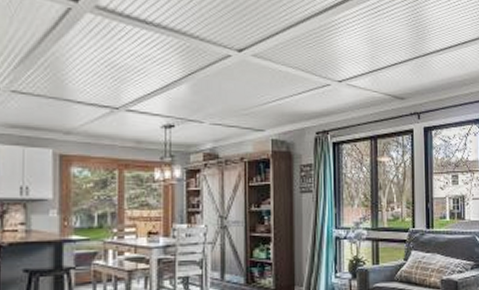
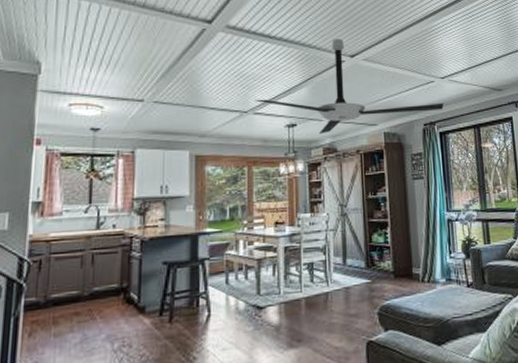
ceiling fan: none [127,29,339,137] -> present [254,39,444,134]

